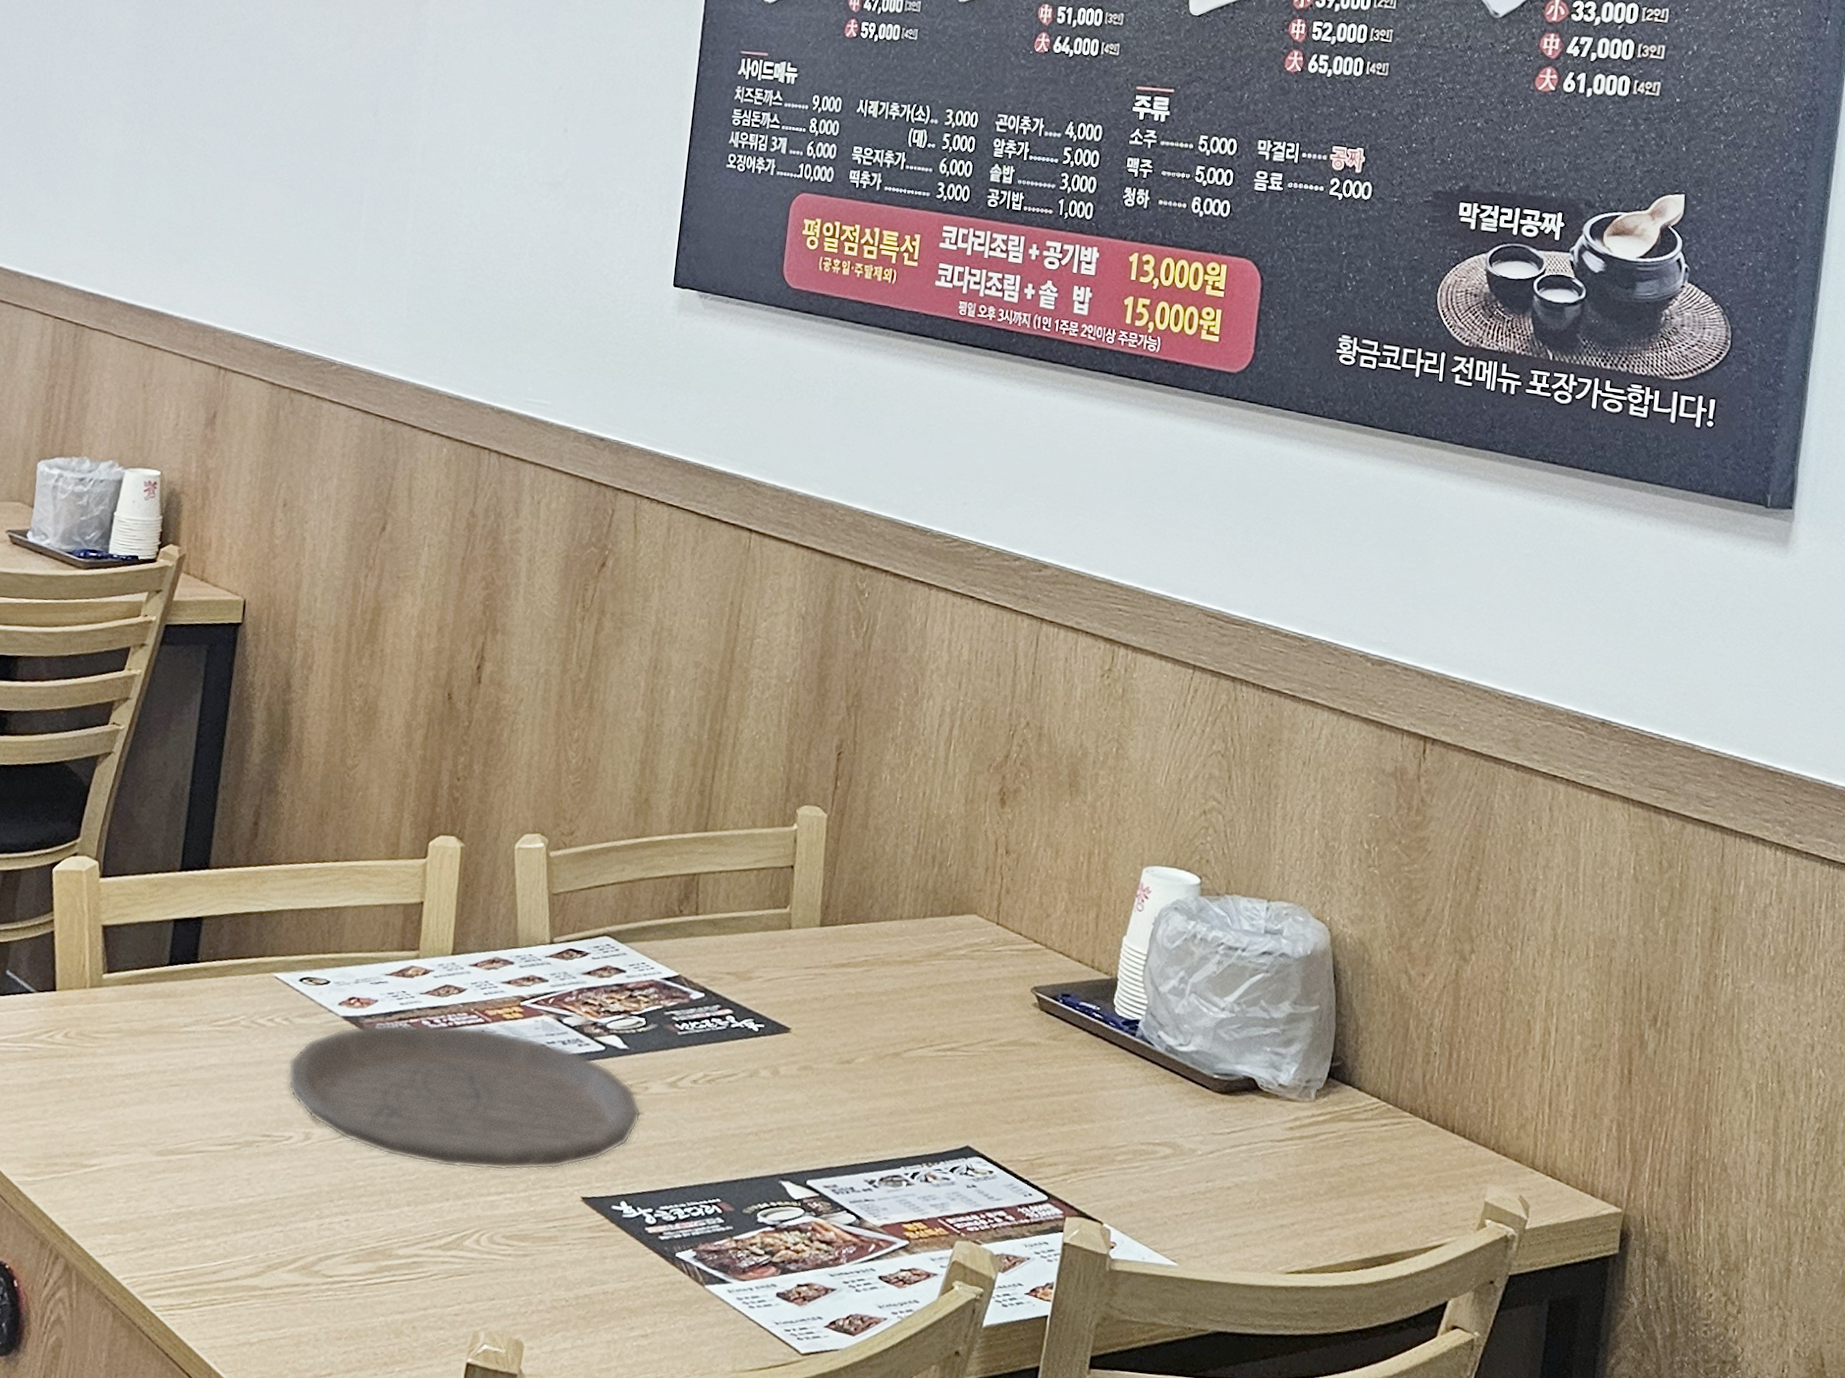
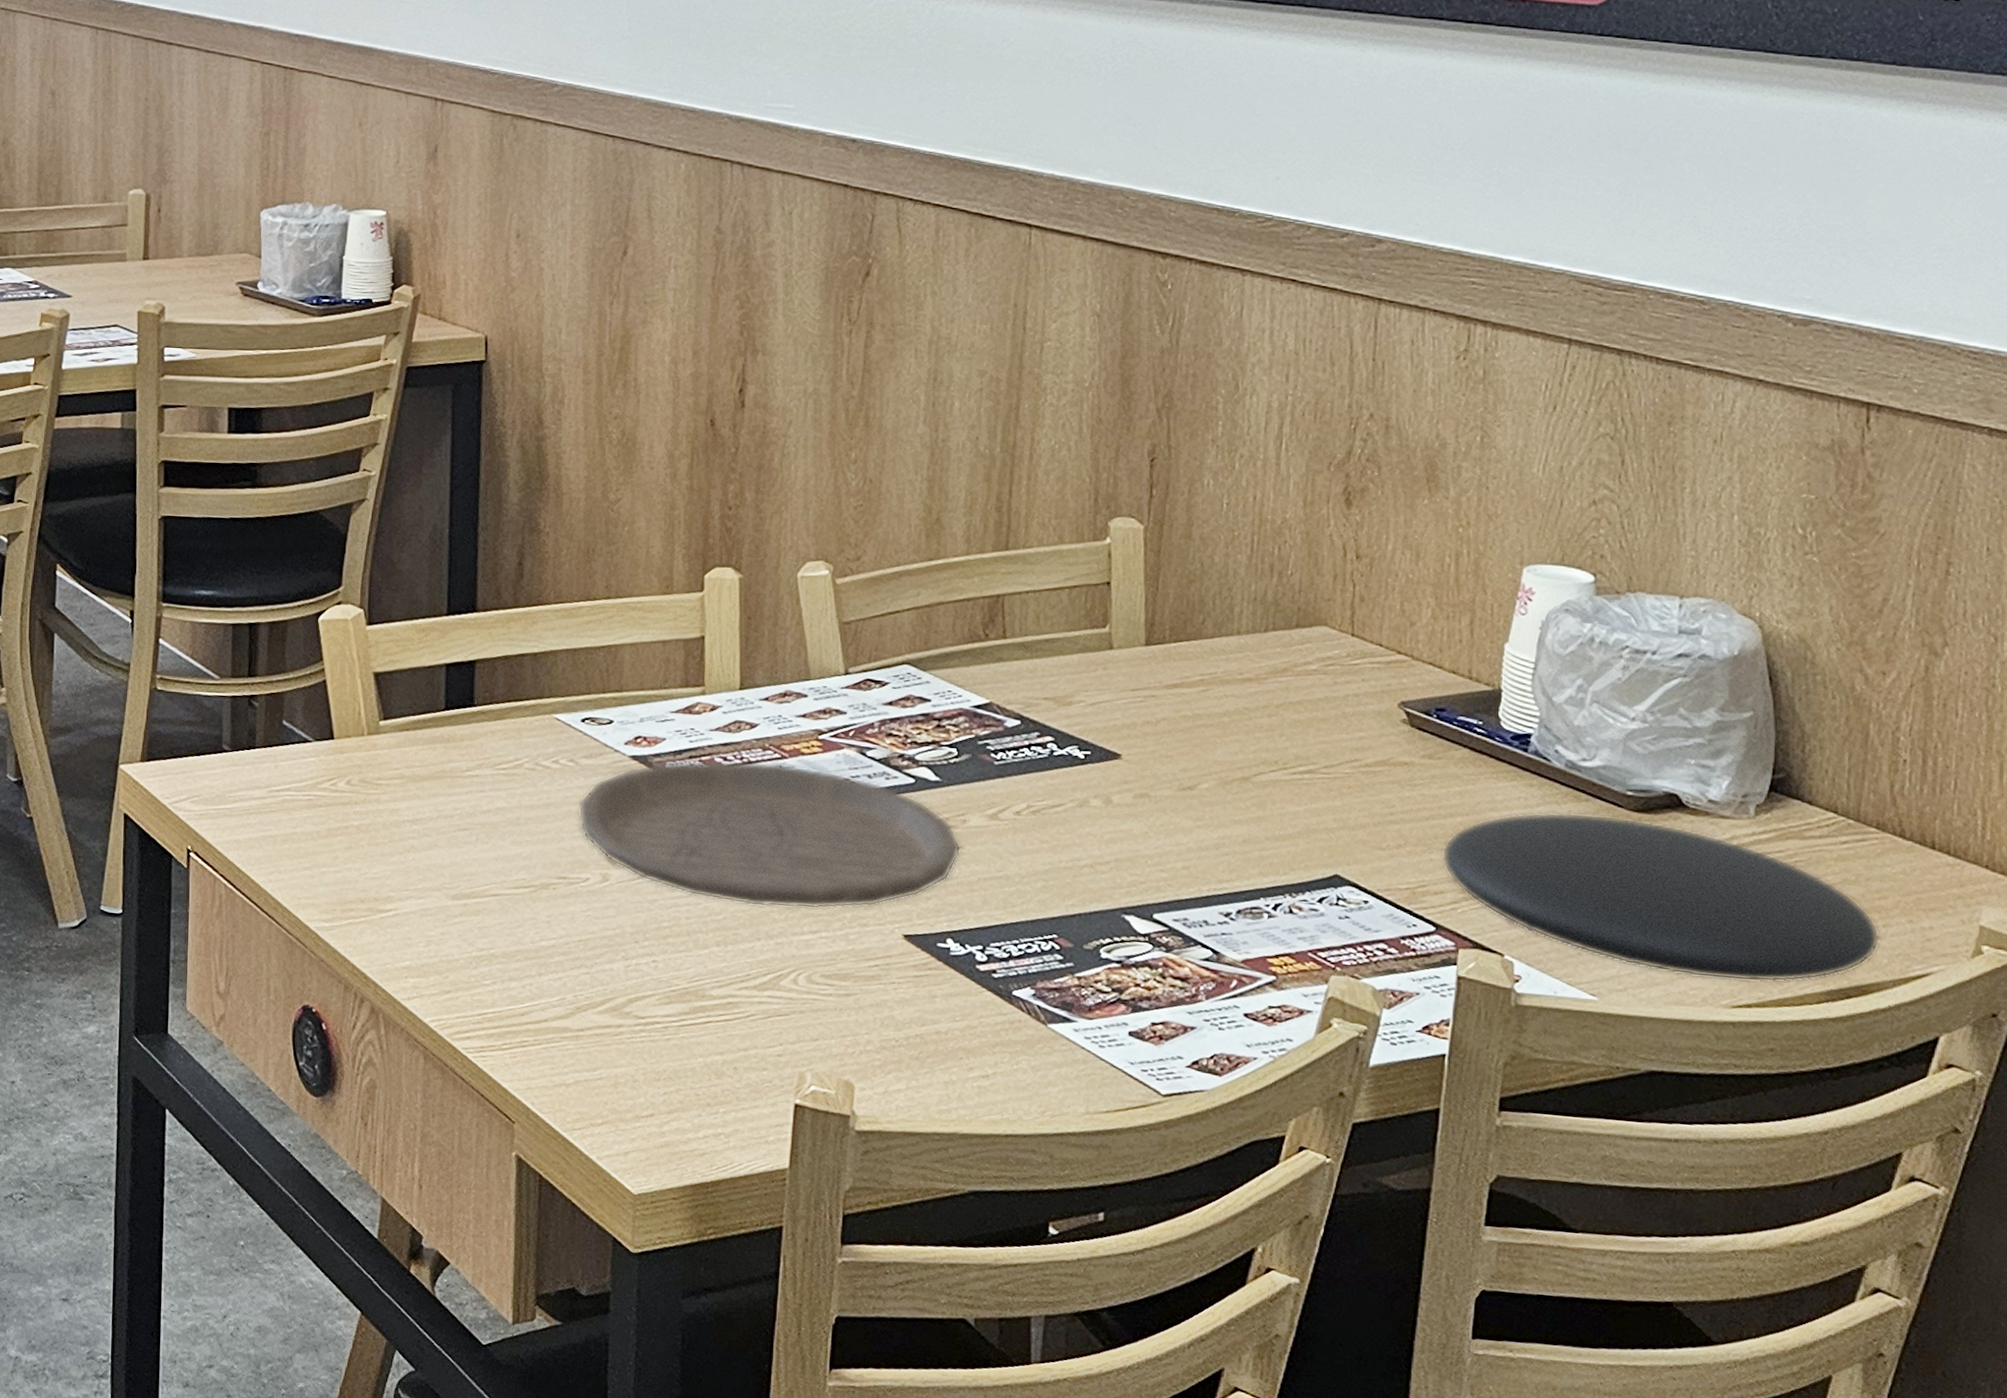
plate: none [1057,1092,1408,1251] -> present [1441,812,1881,983]

